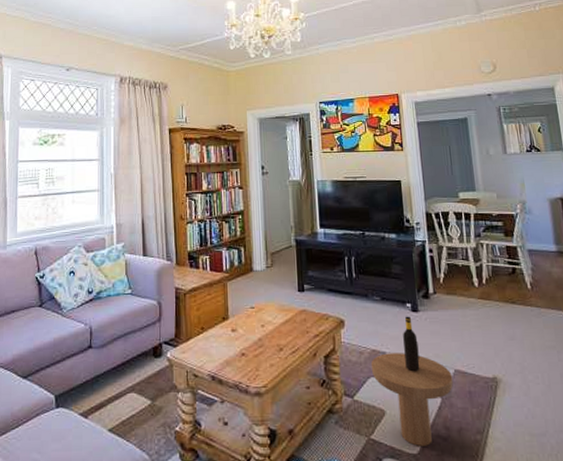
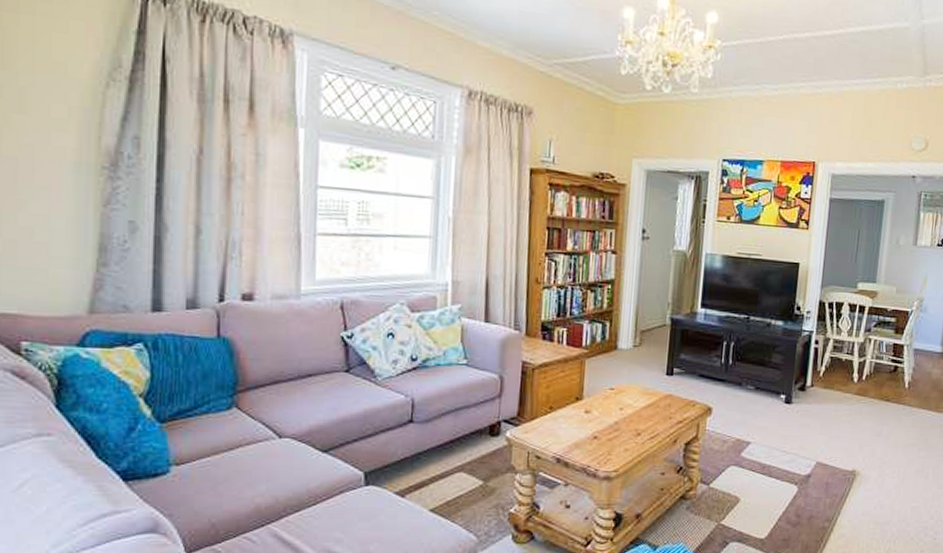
side table: present [370,316,453,446] -> none [732,407,813,532]

